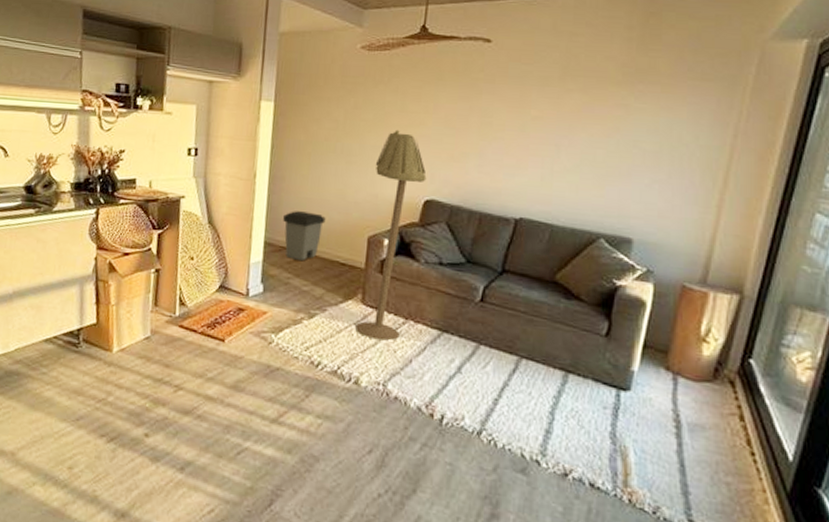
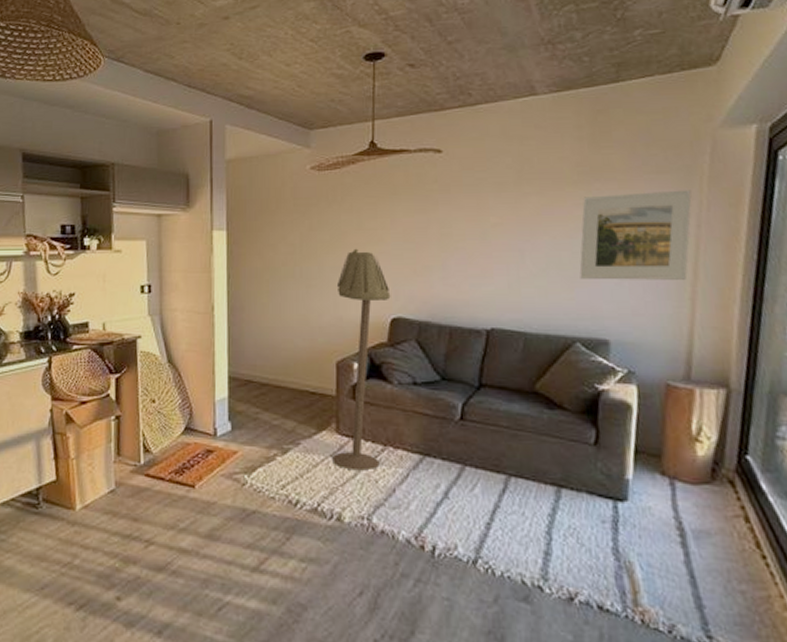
trash can: present [283,211,326,261] -> none [246,341,291,394]
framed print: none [612,97,732,187] -> present [579,190,692,280]

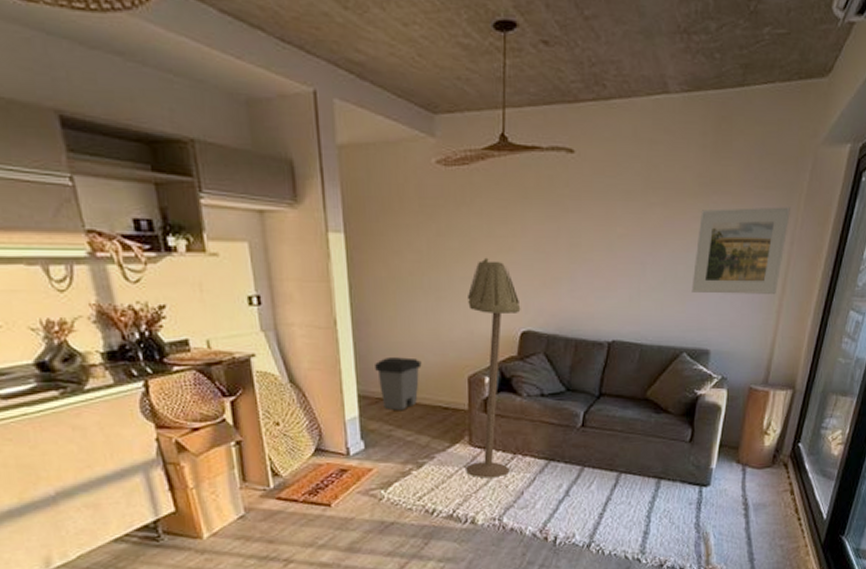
trash can: none [246,341,291,394] -> present [375,357,422,411]

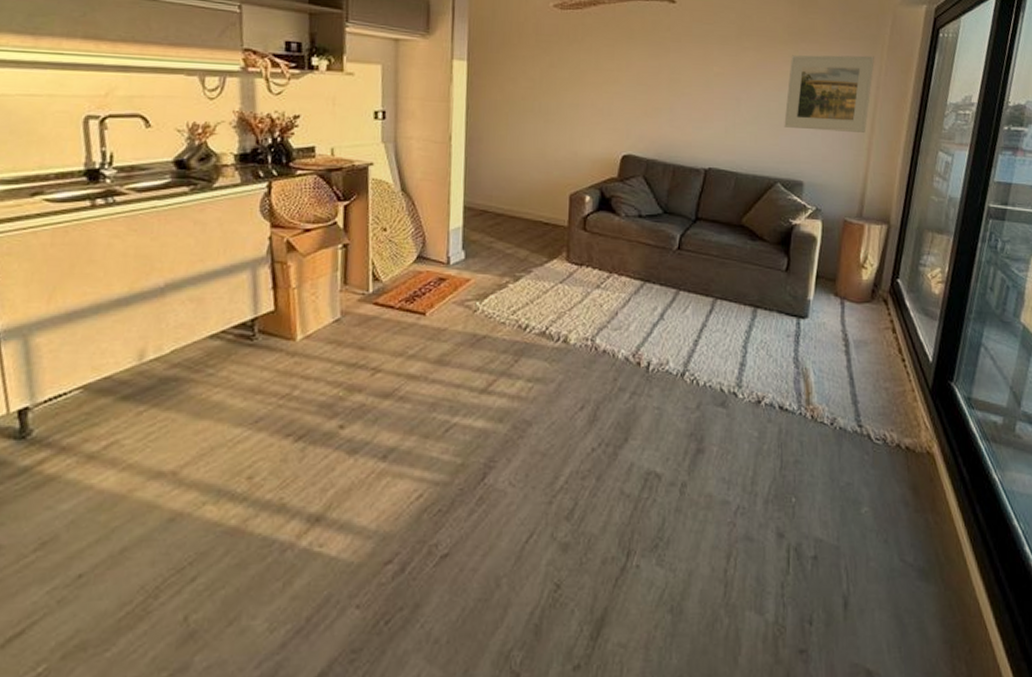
trash can: present [375,357,422,411] -> none [483,173,527,224]
floor lamp: present [466,257,521,479] -> none [562,87,623,296]

